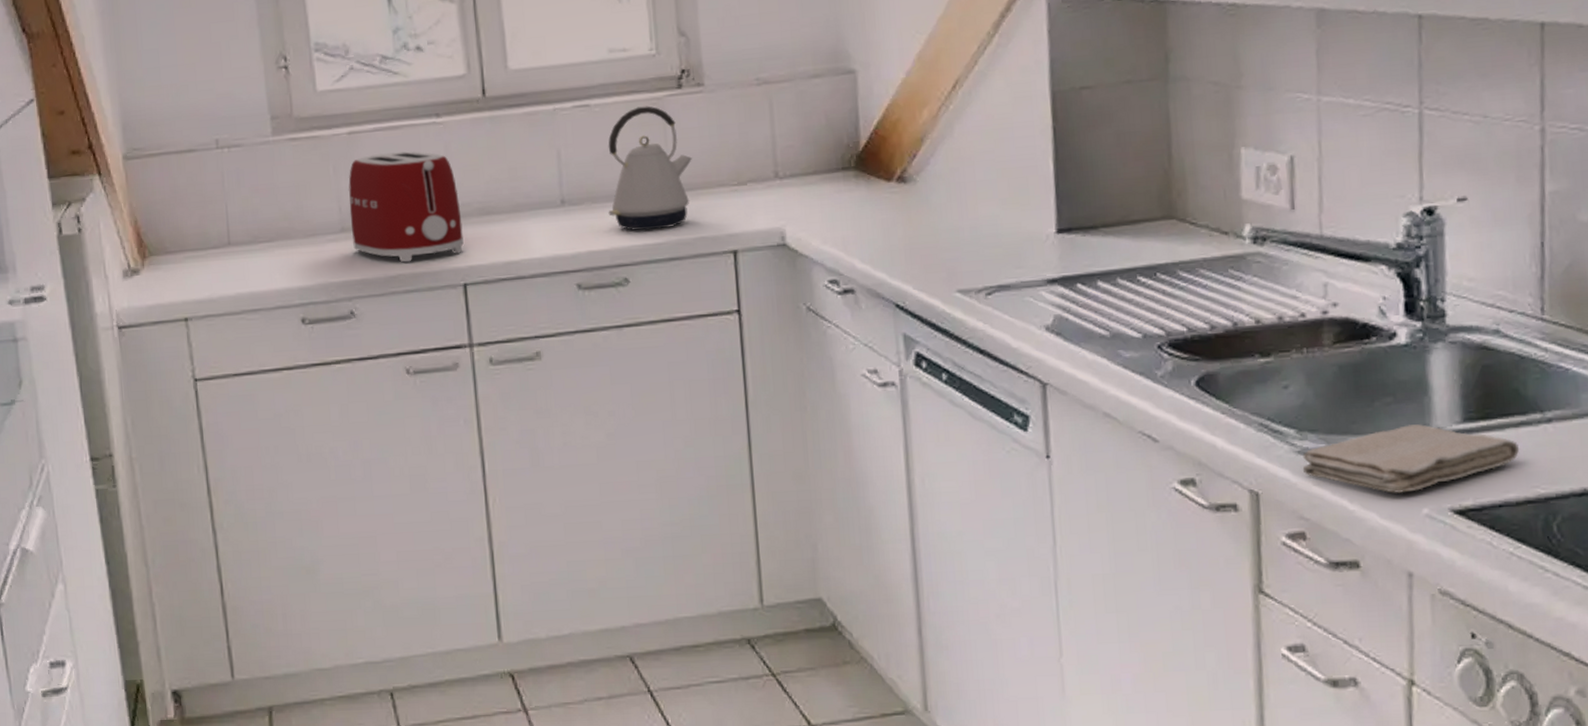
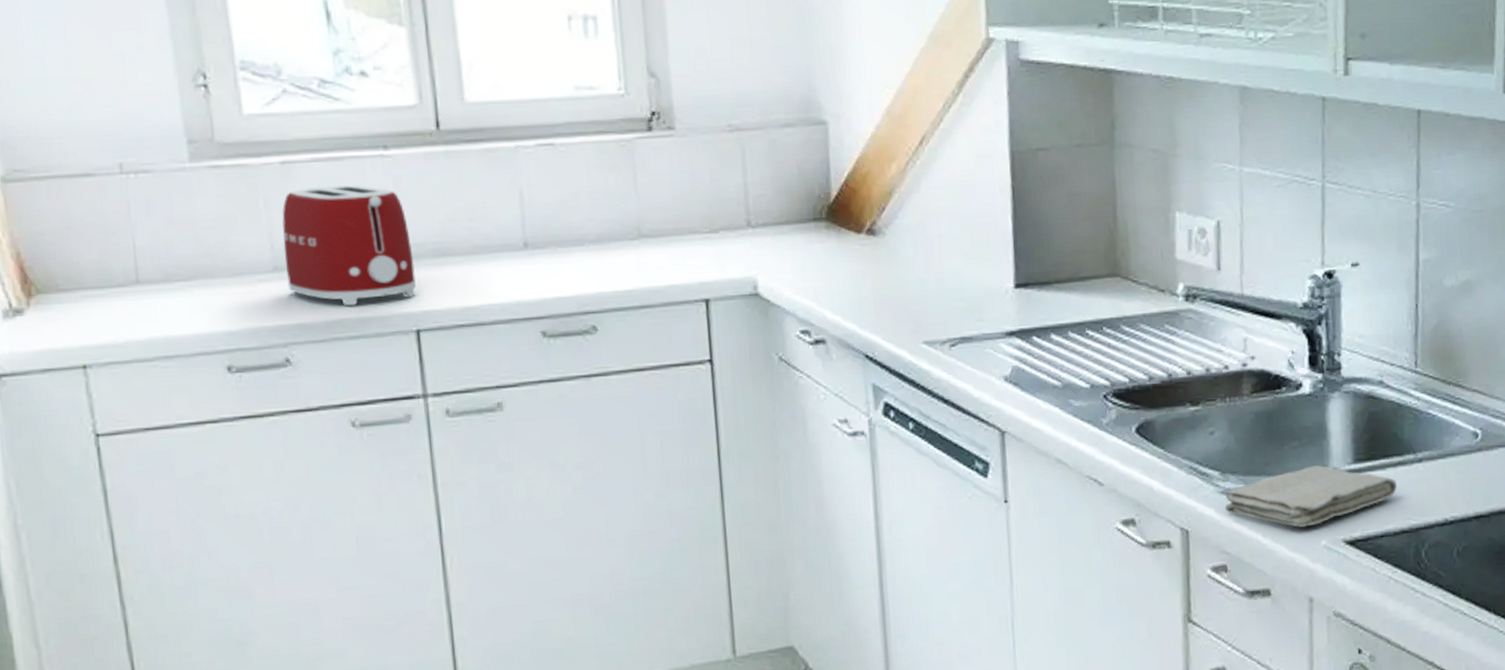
kettle: present [608,106,692,231] -> none [574,147,663,277]

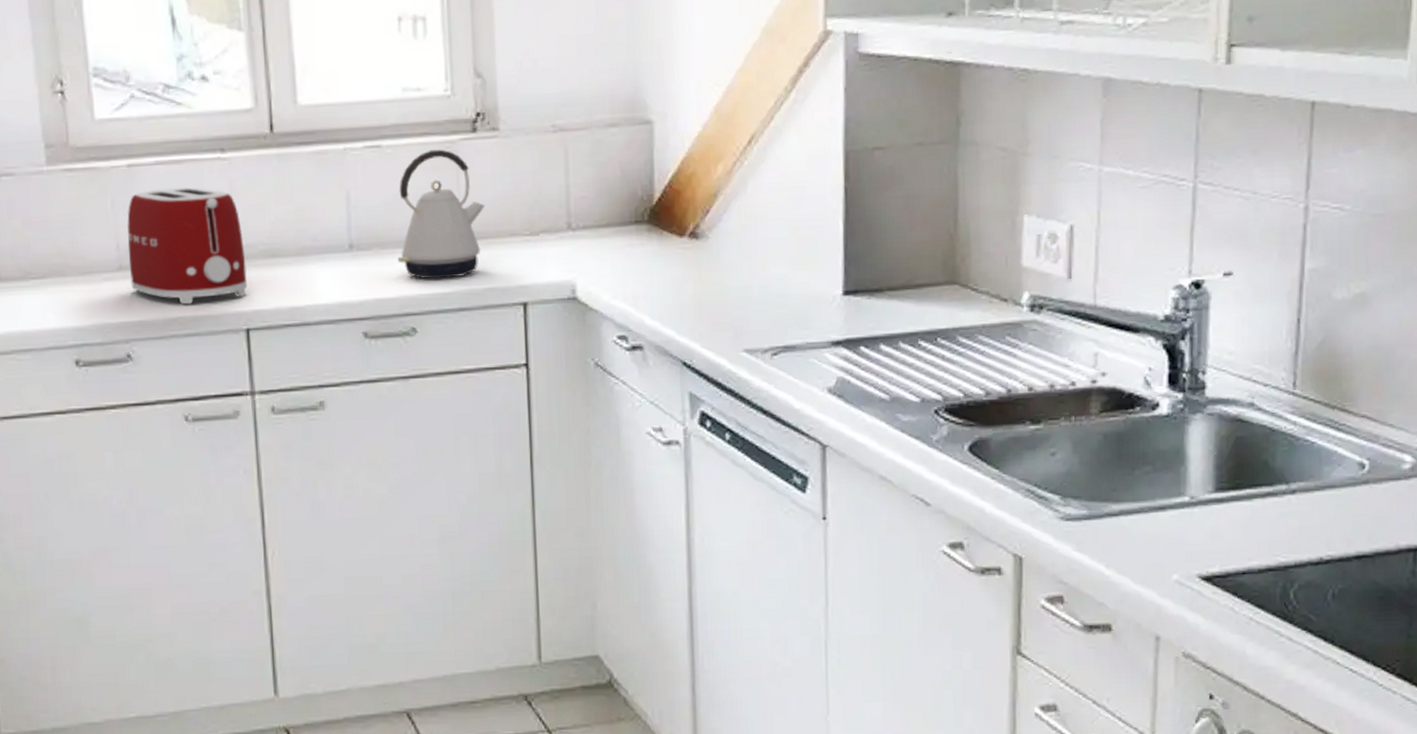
kettle: none [574,147,663,277] -> present [397,149,485,279]
washcloth: present [1225,465,1398,528] -> none [1064,493,1265,560]

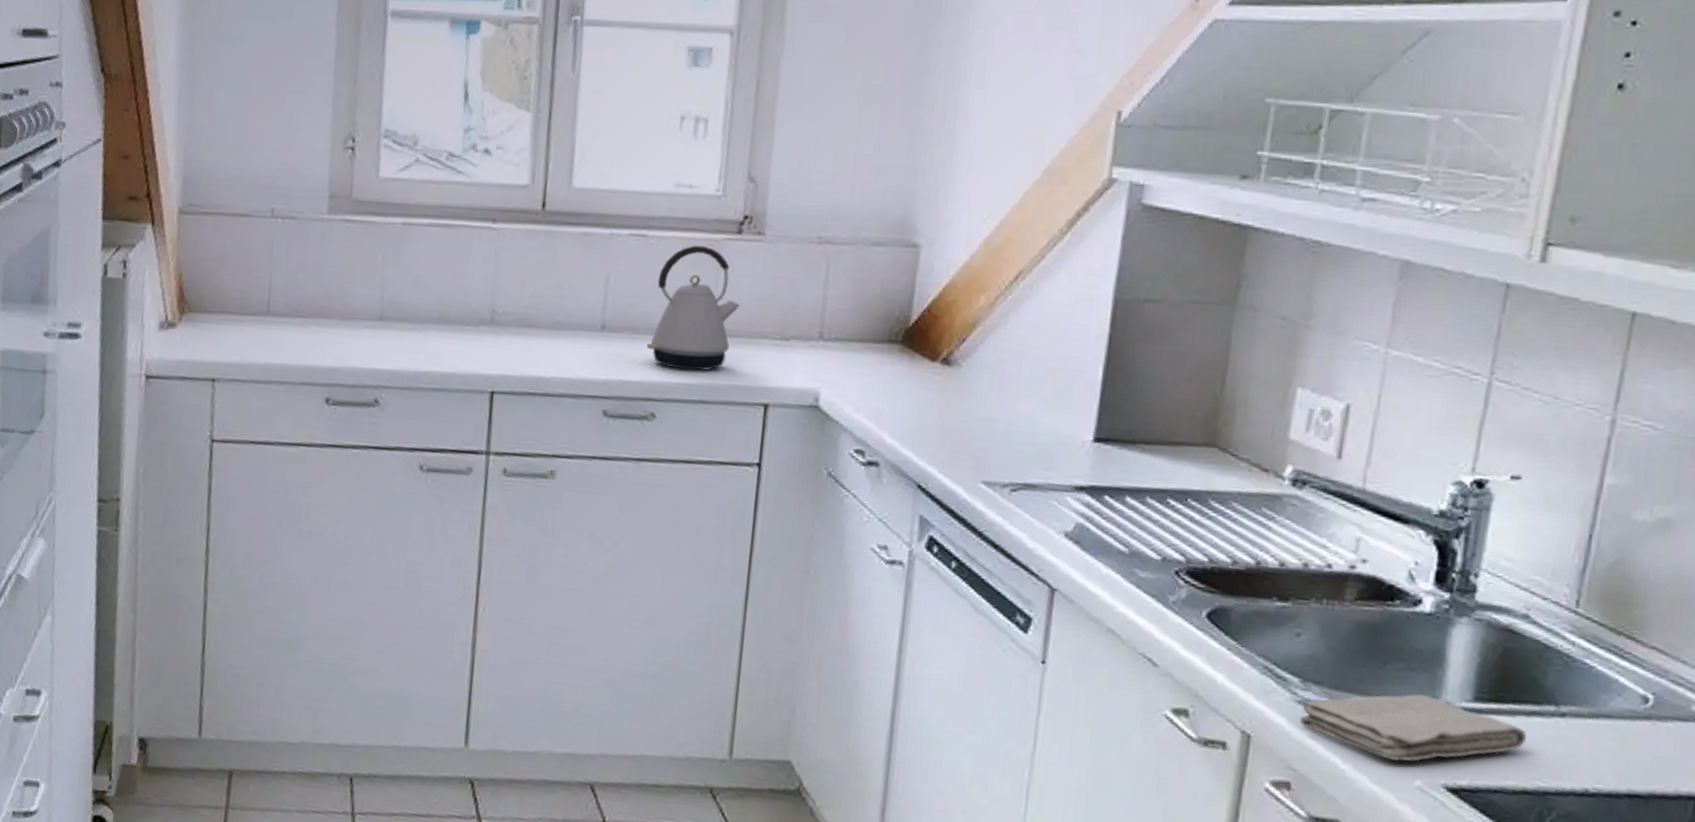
toaster: present [127,187,247,305] -> none [389,248,502,361]
washcloth: none [1064,493,1265,560] -> present [1299,694,1527,761]

